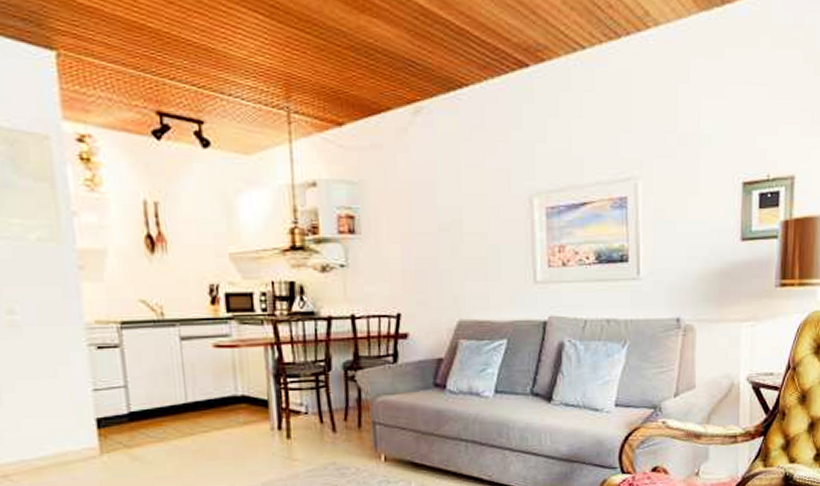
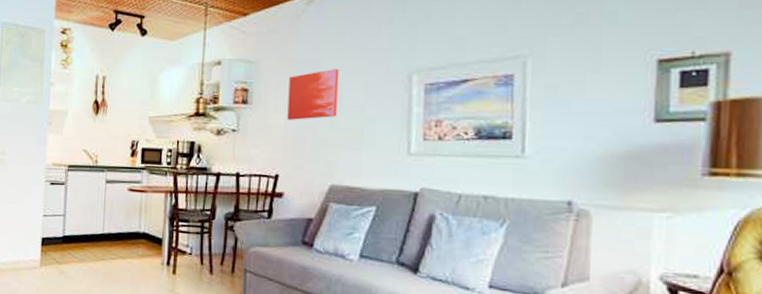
wall art: none [402,190,459,251] -> present [287,68,339,120]

